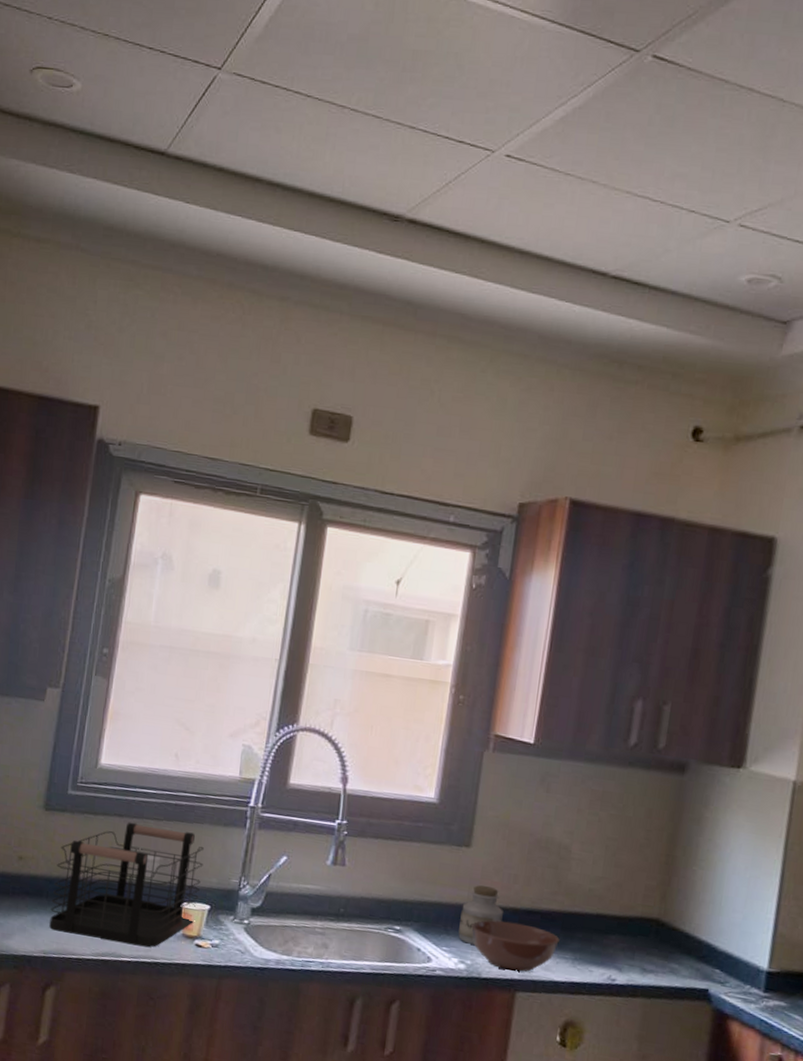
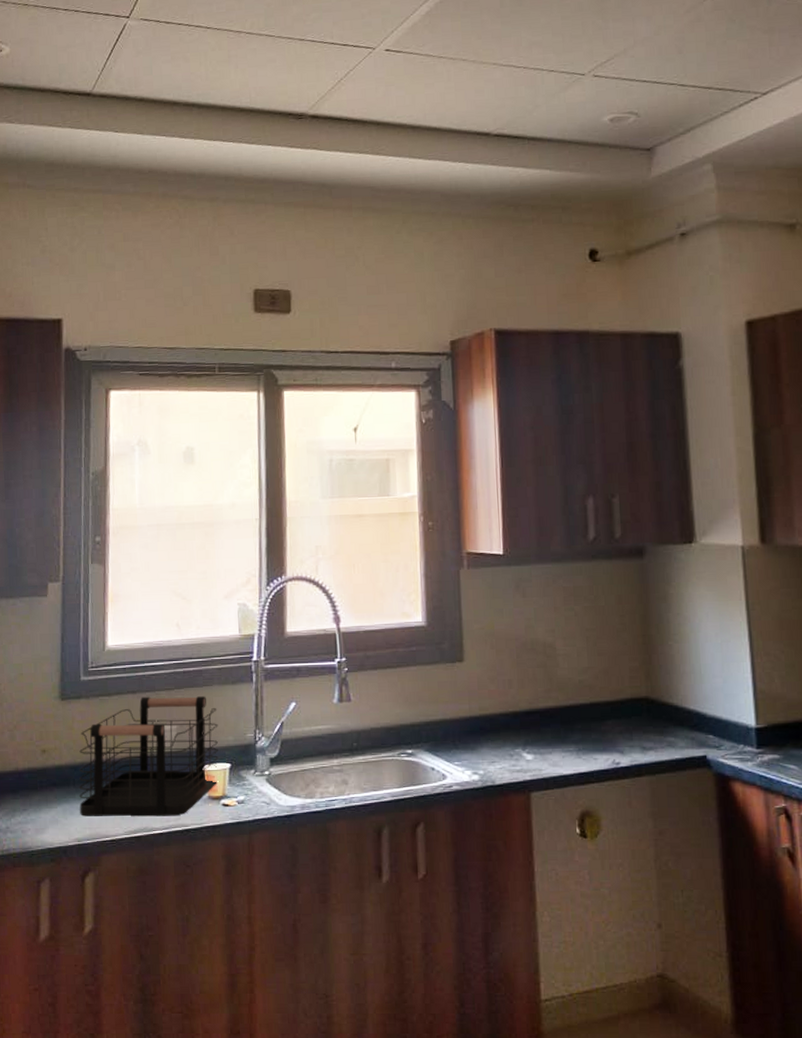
jar: present [458,885,504,945] -> none [465,696,506,754]
bowl: present [471,920,560,972] -> none [478,725,561,772]

